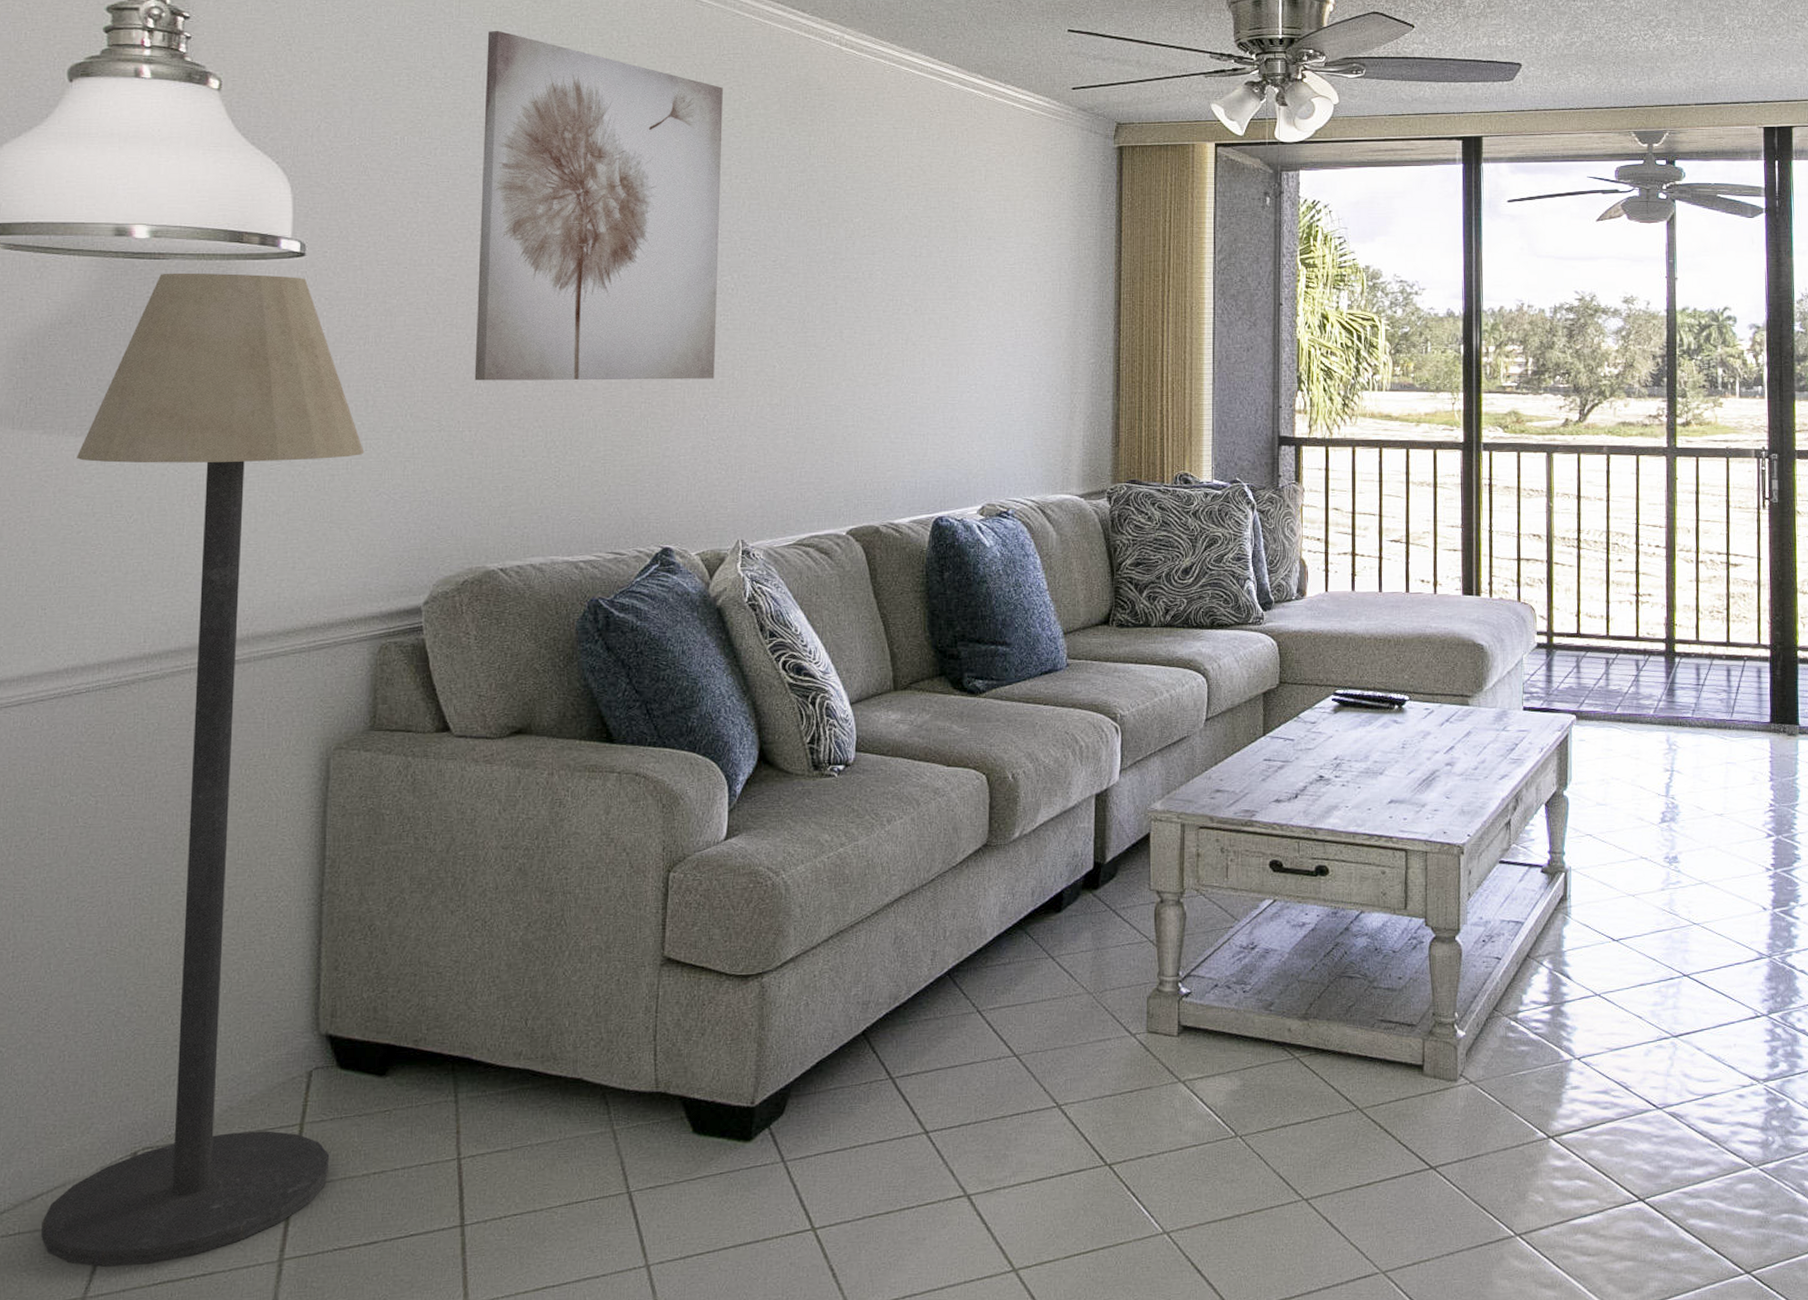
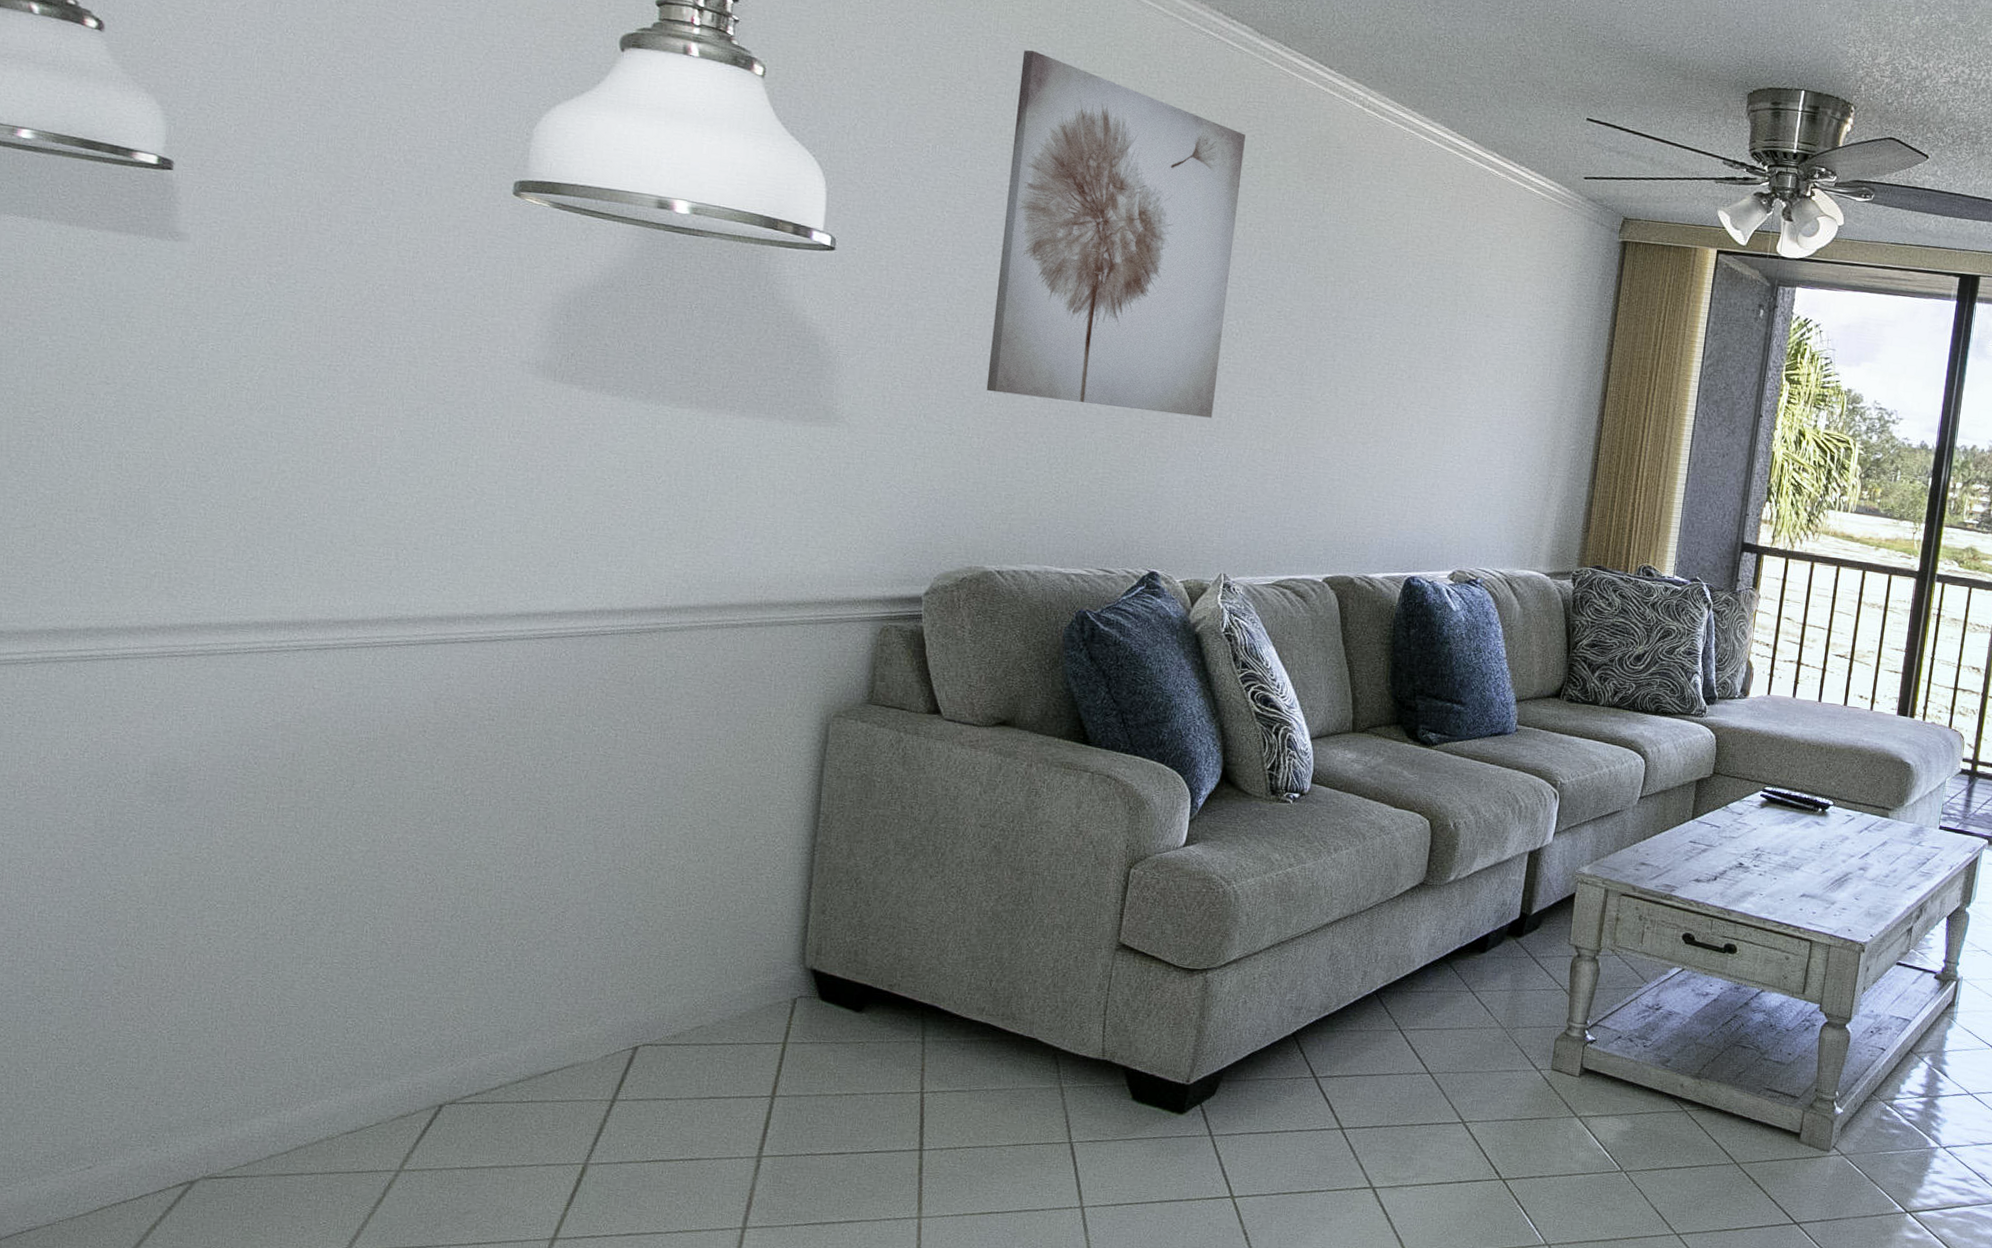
floor lamp: present [41,272,365,1267] -> none [551,250,879,1144]

